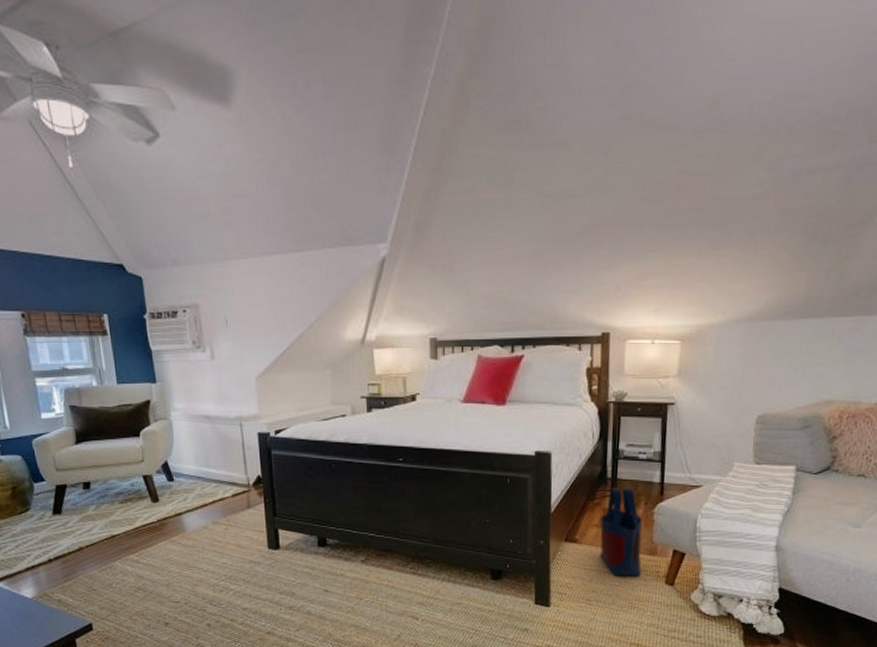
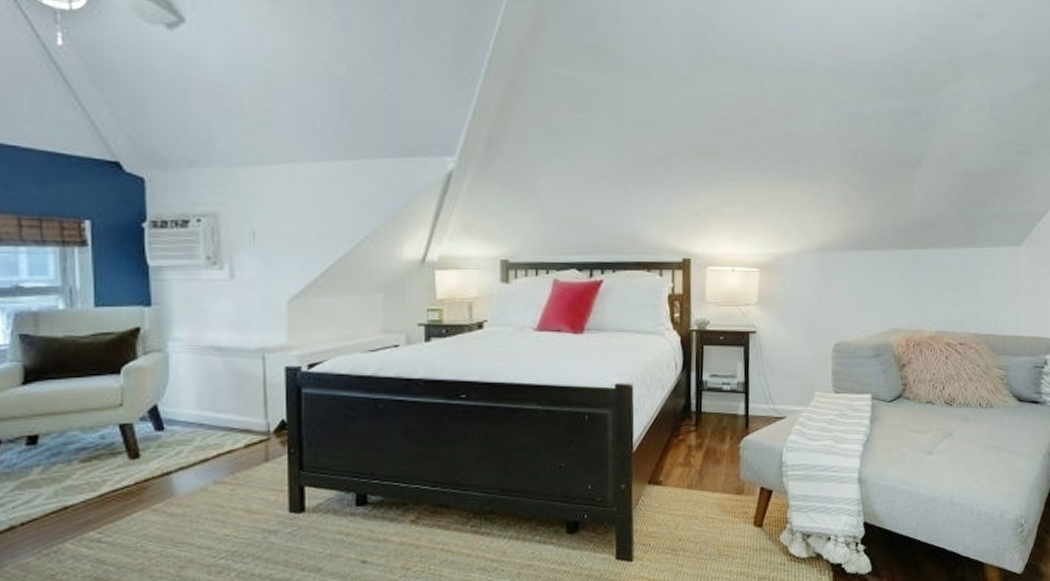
tote bag: present [600,487,642,577] -> none [685,421,729,521]

